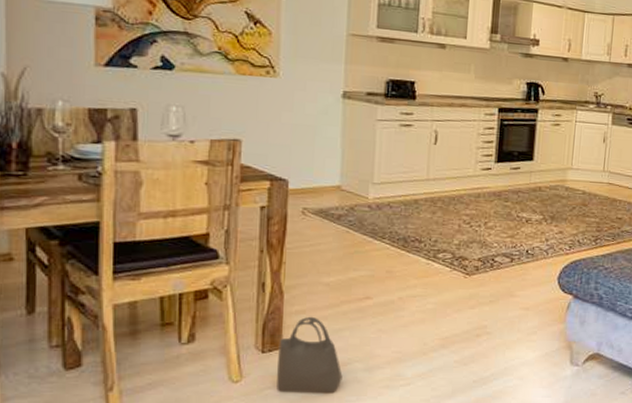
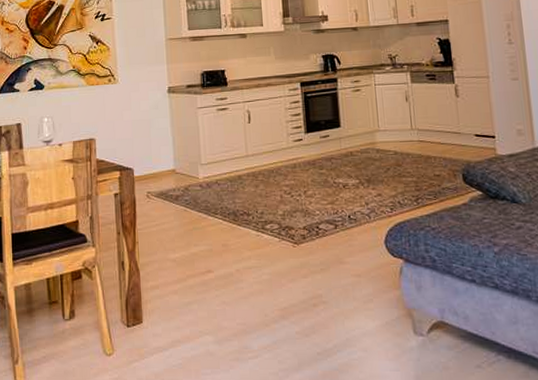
handbag: present [276,316,343,394] -> none [140,291,197,366]

